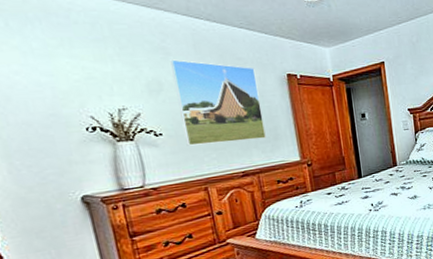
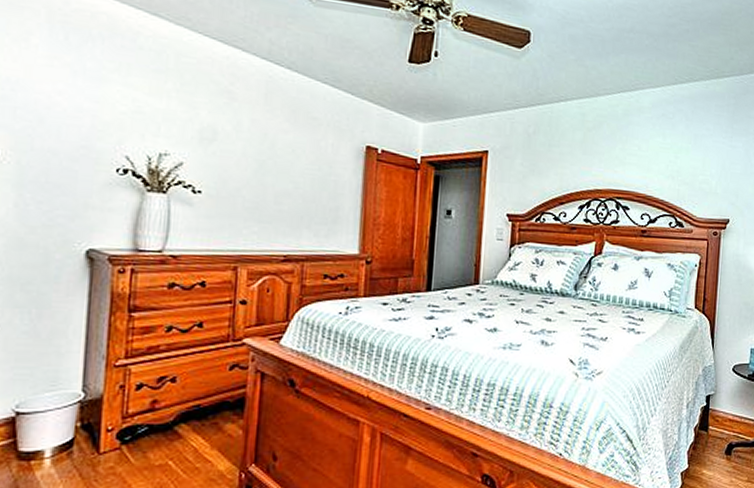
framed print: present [169,59,266,146] -> none [226,106,330,219]

